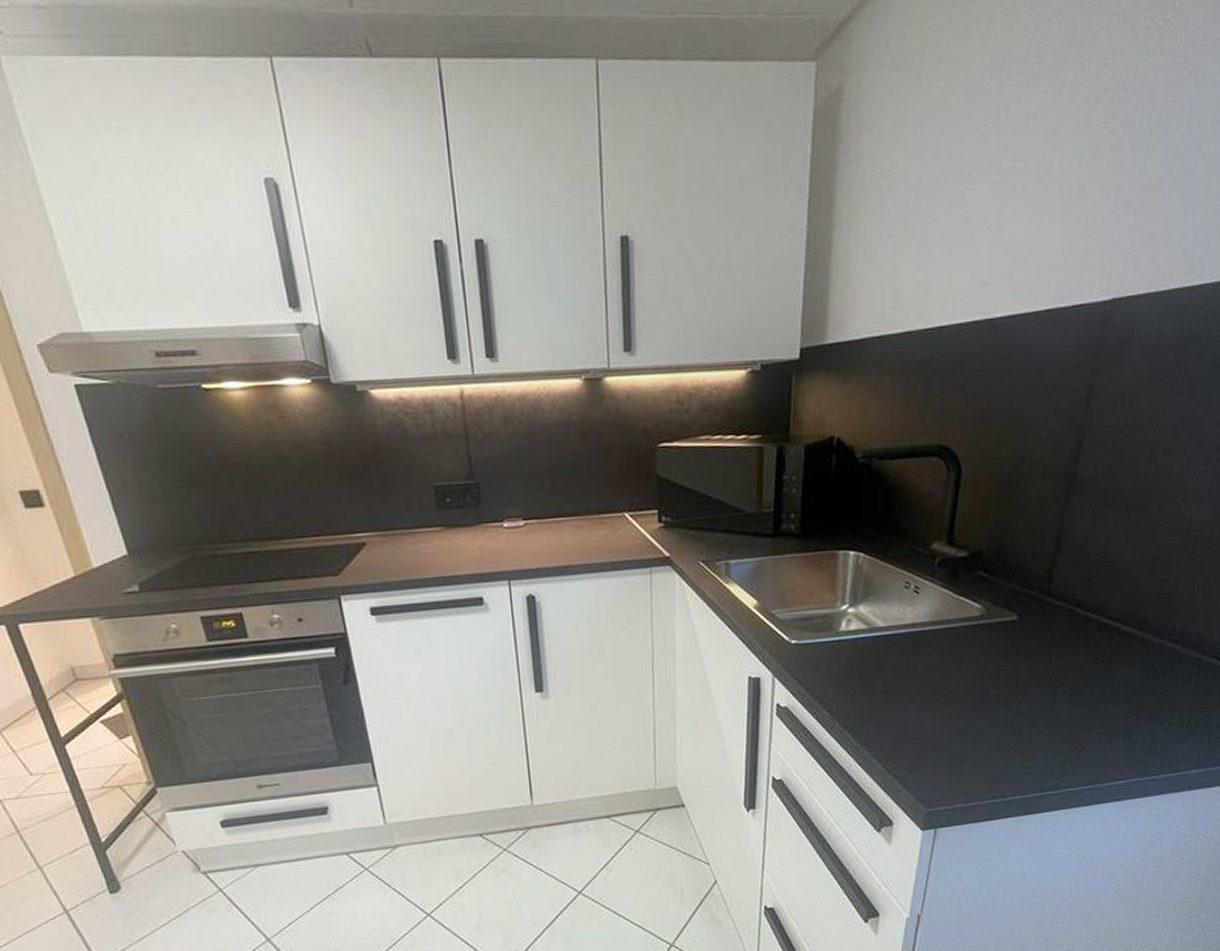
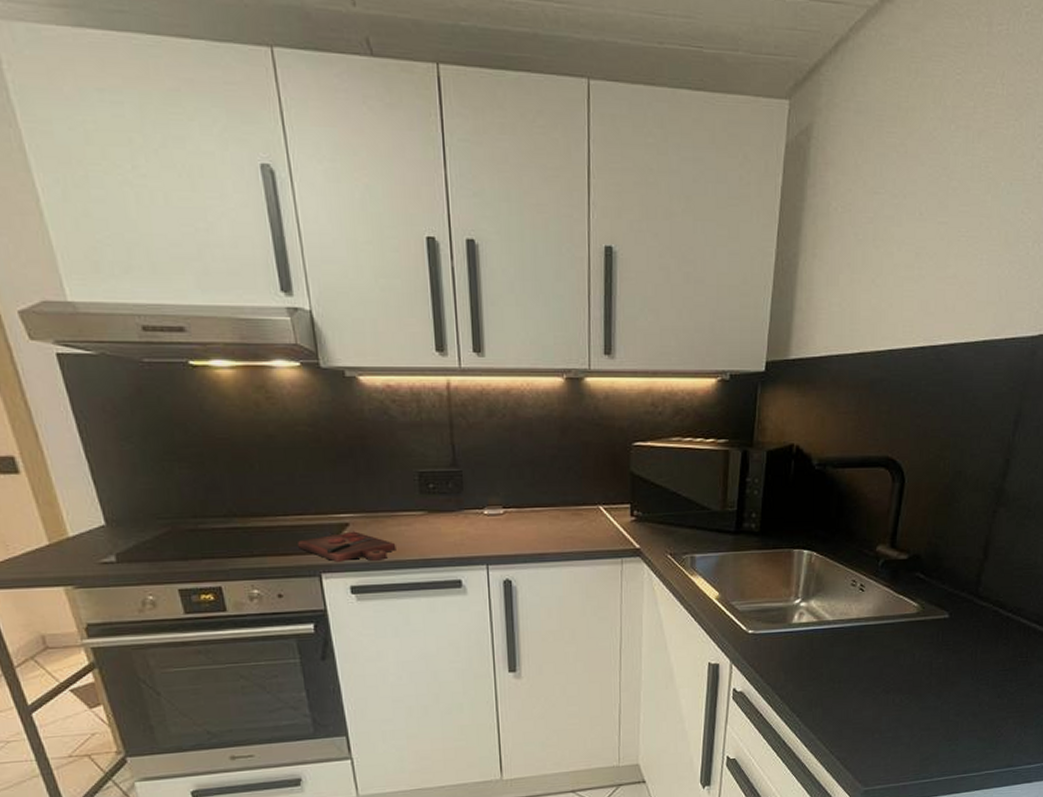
cutting board: none [316,550,415,585] -> present [298,531,396,563]

